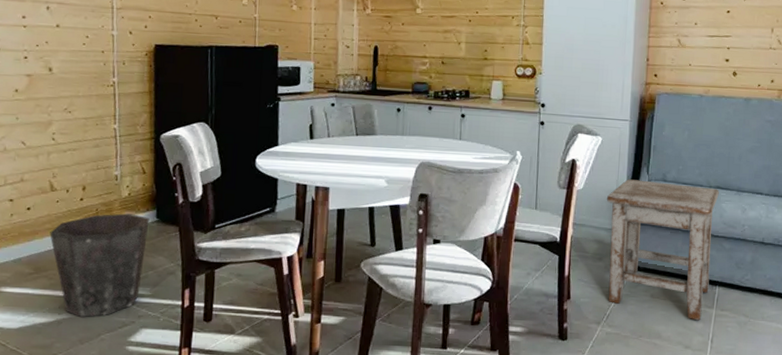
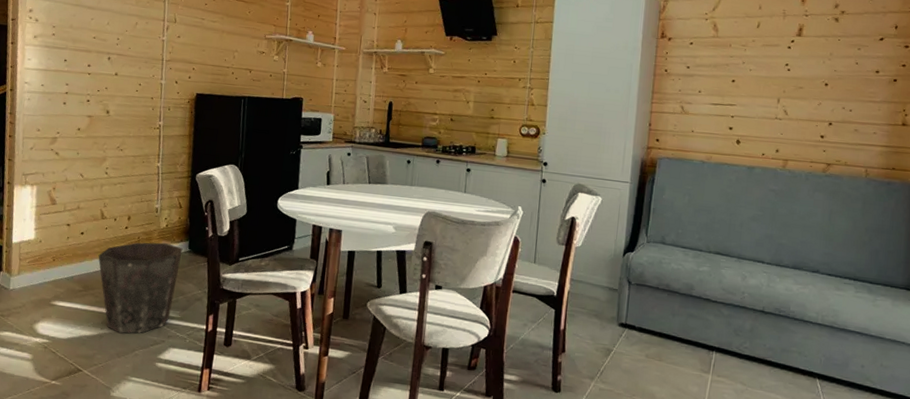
stool: present [606,179,719,321] -> none [602,239,719,385]

